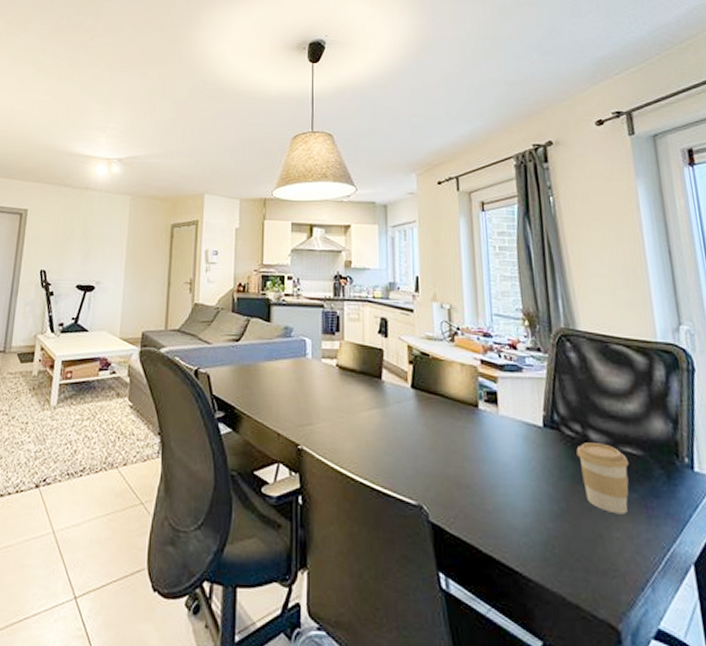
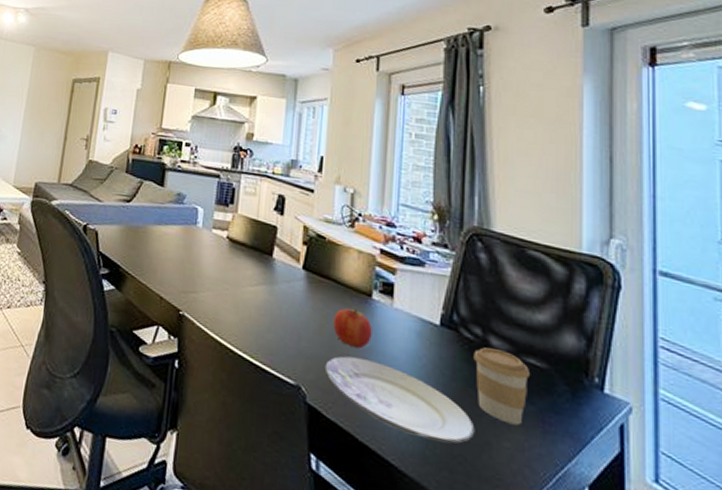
plate: none [442,469,588,542] -> present [324,356,475,443]
fruit: none [446,421,483,460] -> present [333,308,372,349]

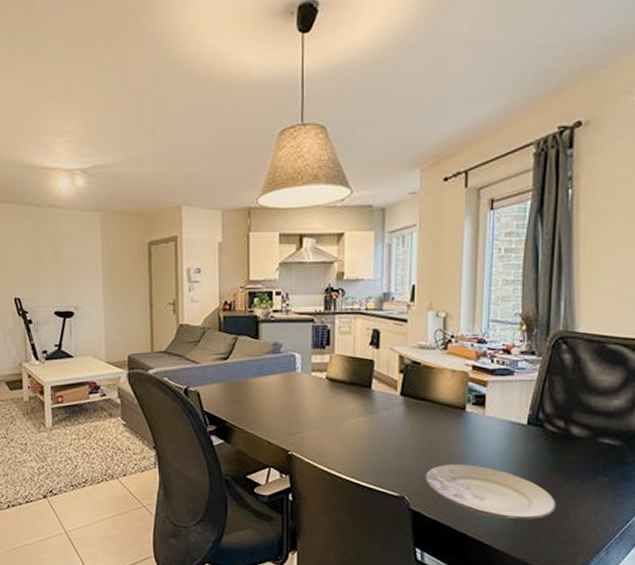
fruit: present [333,308,372,349] -> none [431,422,466,457]
coffee cup: present [473,347,531,426] -> none [556,436,606,495]

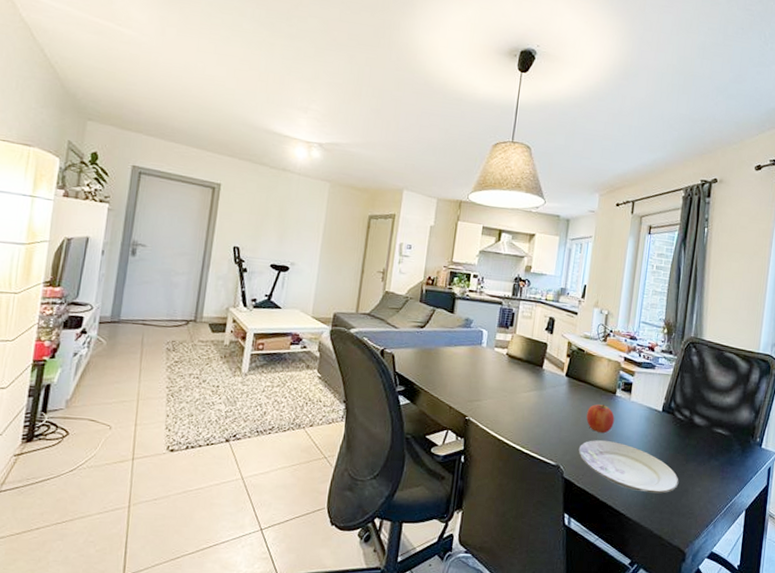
fruit: none [431,422,466,457] -> present [586,404,615,434]

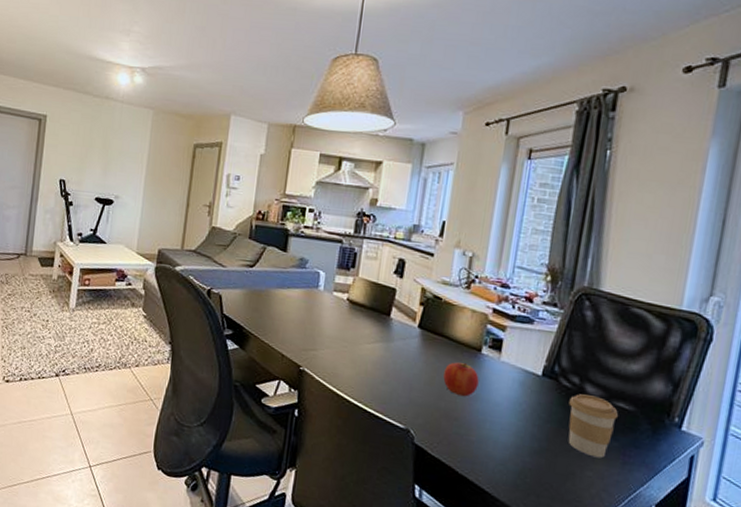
plate: present [578,440,679,494] -> none [432,403,563,474]
coffee cup: none [682,424,718,476] -> present [568,394,619,458]

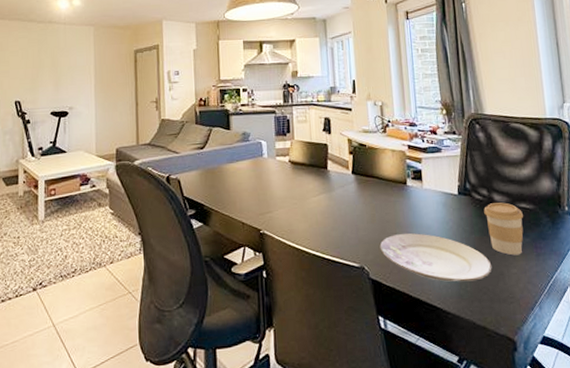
plate: none [432,403,563,474] -> present [379,233,492,282]
fruit: present [443,362,479,397] -> none [381,196,411,227]

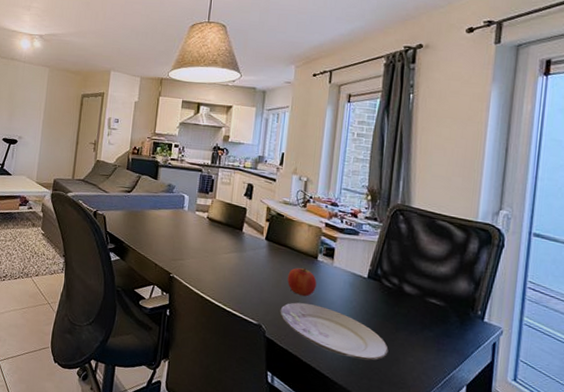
fruit: none [381,196,411,227] -> present [287,268,317,297]
coffee cup: present [484,202,524,256] -> none [391,292,432,346]

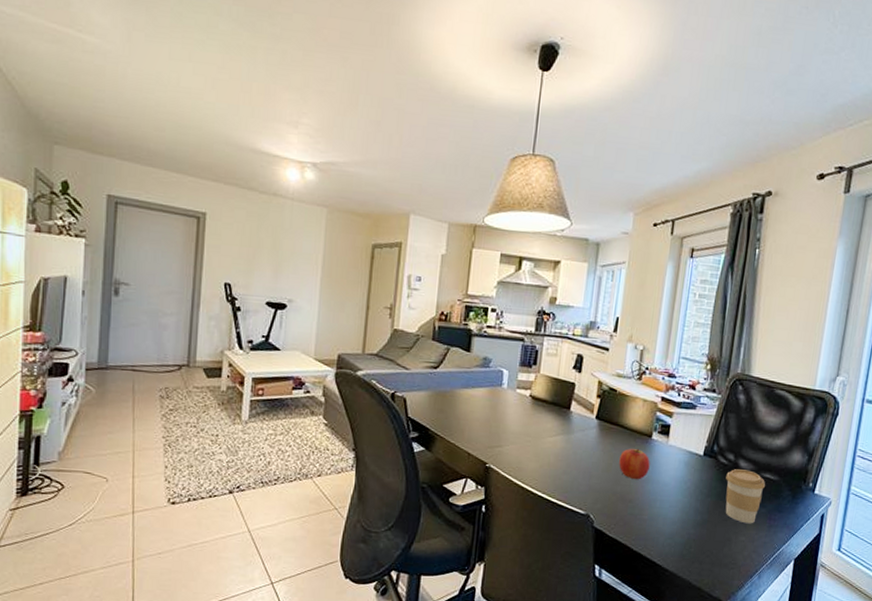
plate: present [280,302,389,360] -> none [610,487,721,543]
coffee cup: none [391,292,432,346] -> present [725,469,766,524]

